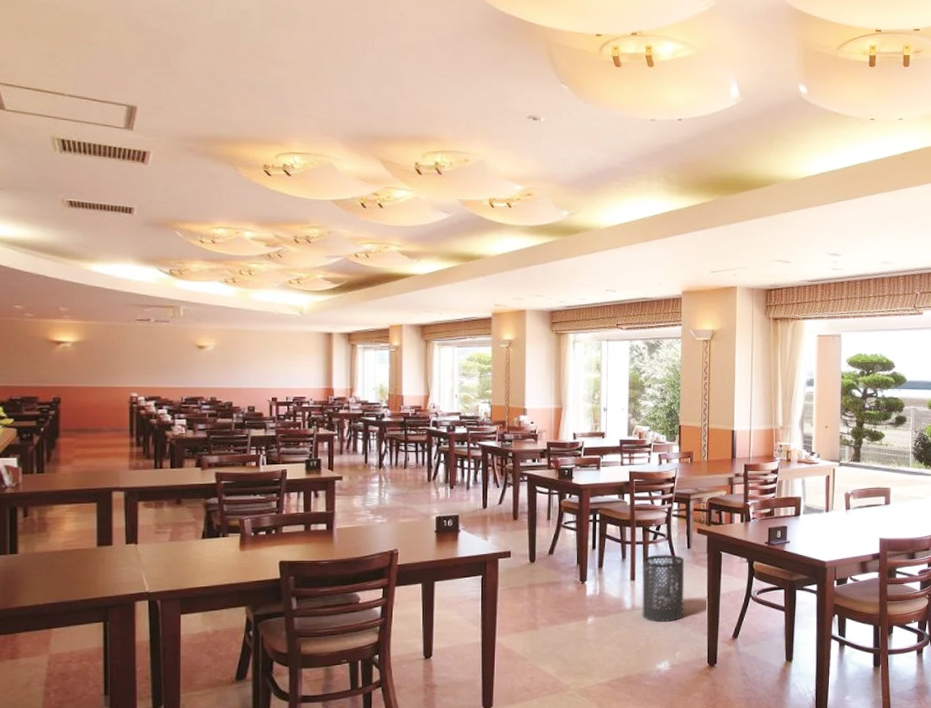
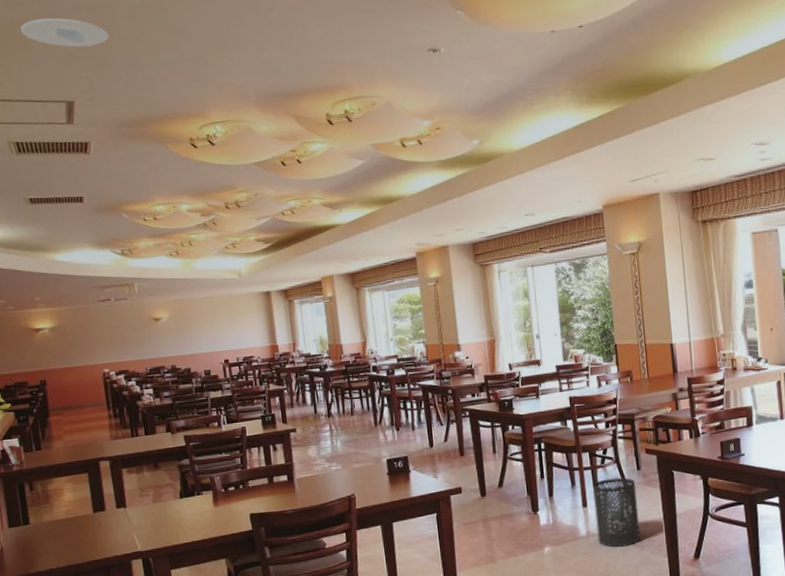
recessed light: none [83,14,187,53] -> present [20,18,109,48]

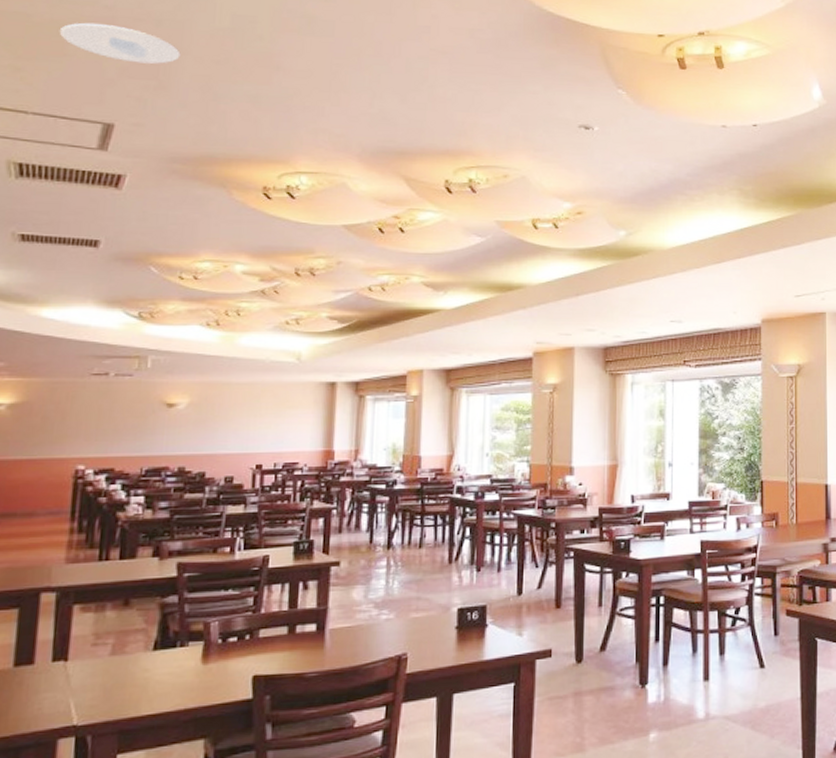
trash can: present [593,477,641,547] -> none [718,644,771,735]

